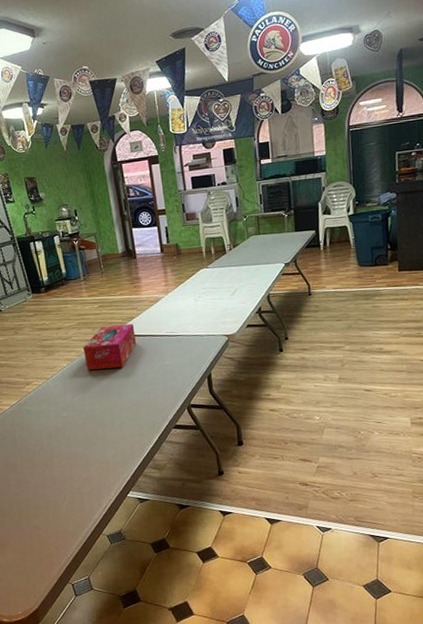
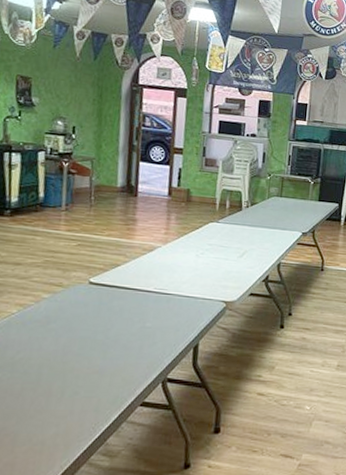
tissue box: present [83,323,137,371] -> none [42,269,117,323]

